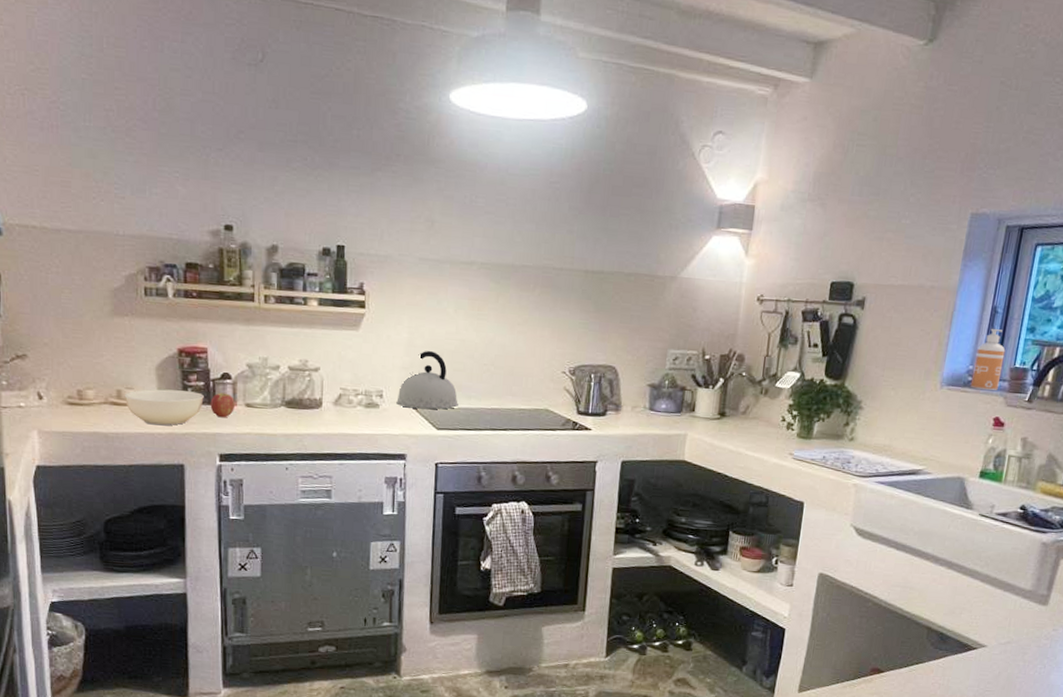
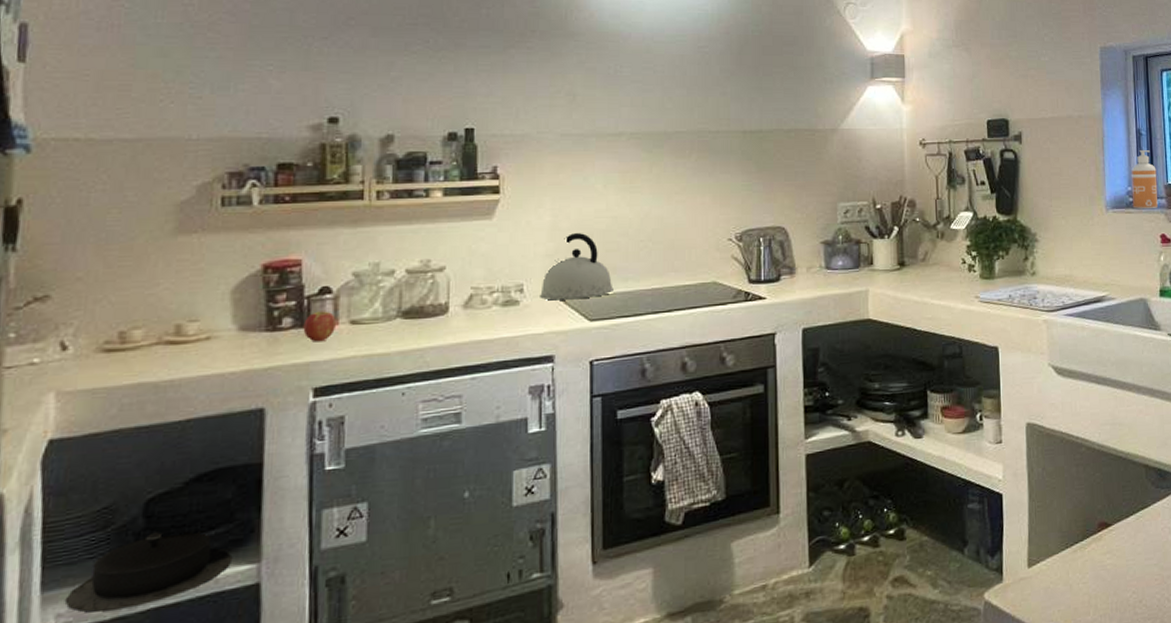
cooking pot: none [57,544,167,595] -> present [64,530,233,612]
bowl: present [124,389,204,426] -> none [185,314,295,363]

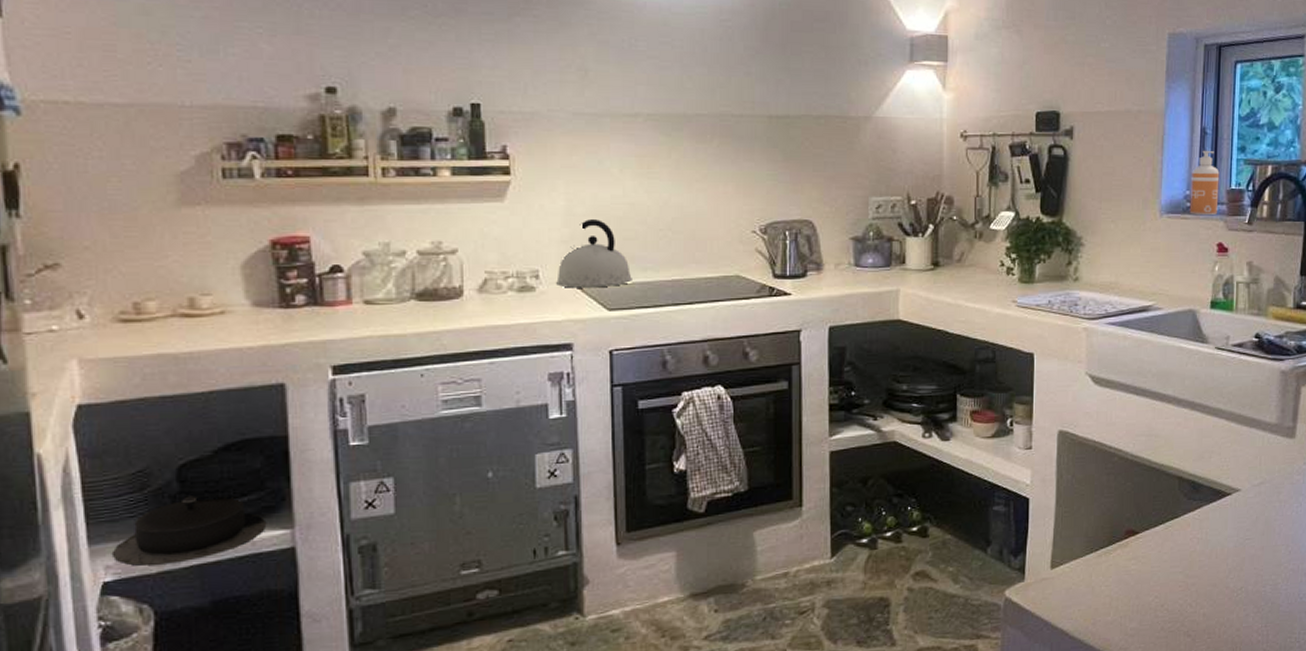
fruit: present [303,311,336,342] -> none [317,290,349,321]

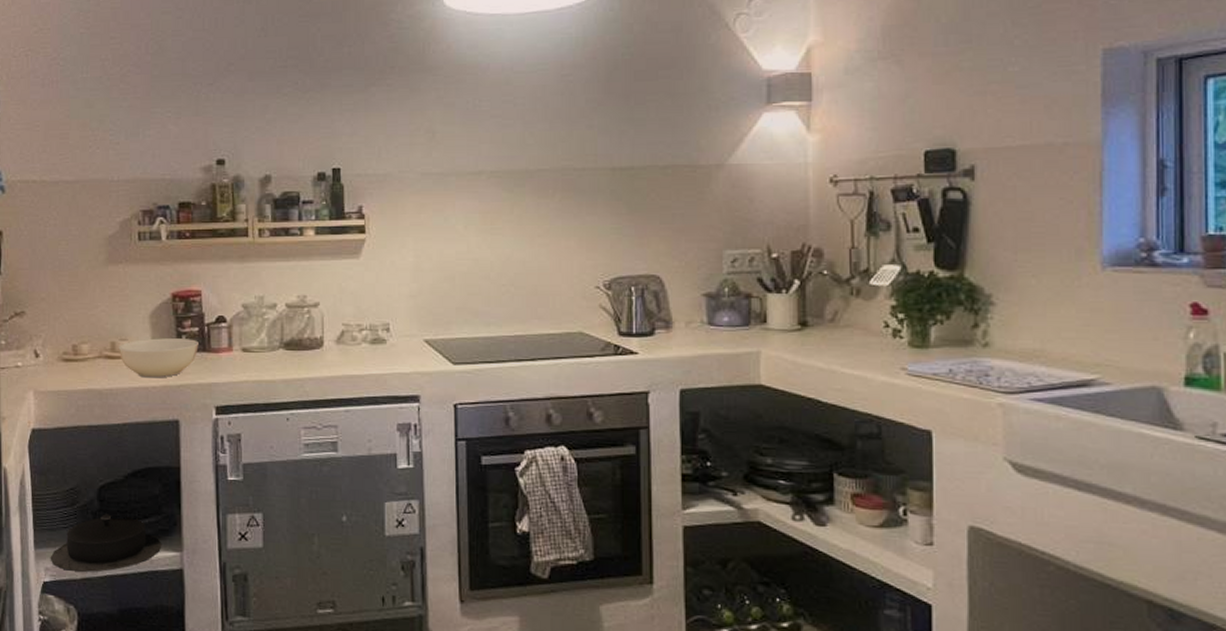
bowl: none [199,291,308,338] -> present [118,338,199,378]
kettle: present [556,219,632,288] -> none [405,275,476,342]
soap dispenser: present [1189,150,1220,216] -> none [1145,187,1190,269]

